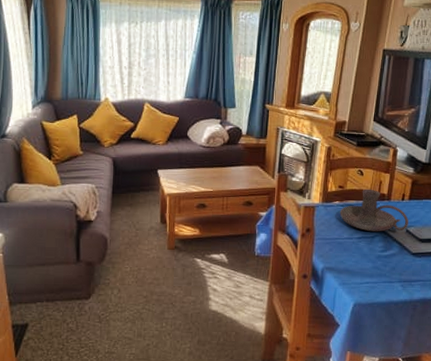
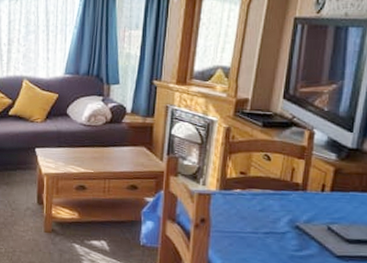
candle holder: present [339,189,408,232] -> none [241,176,330,229]

